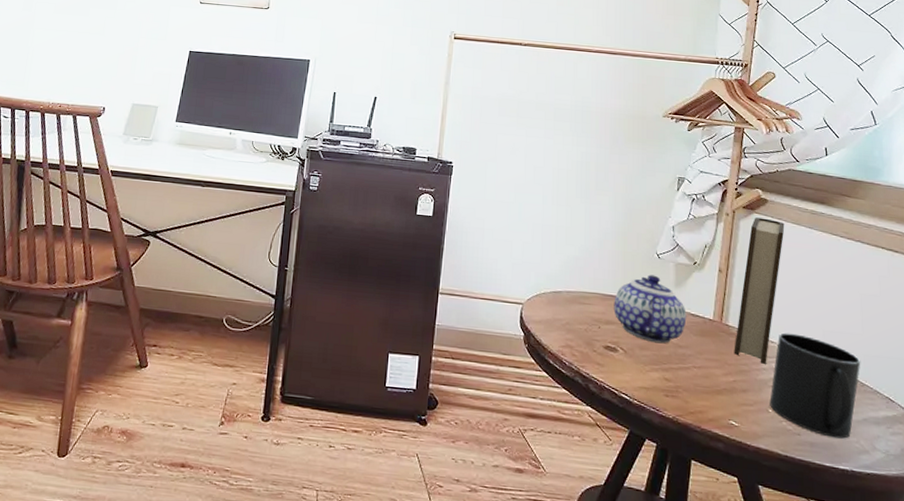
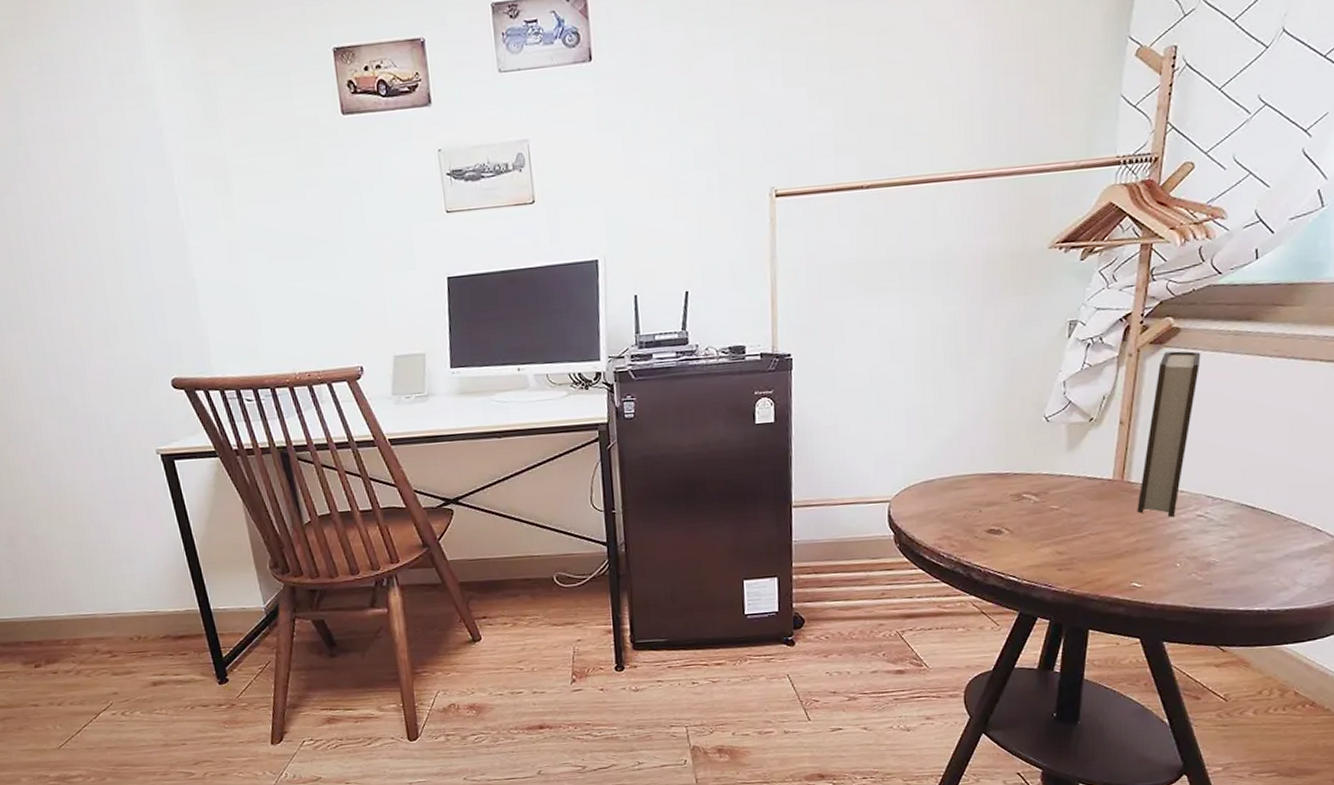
teapot: present [614,274,687,344] -> none [996,441,1082,517]
mug: present [769,332,861,439] -> none [1178,477,1286,581]

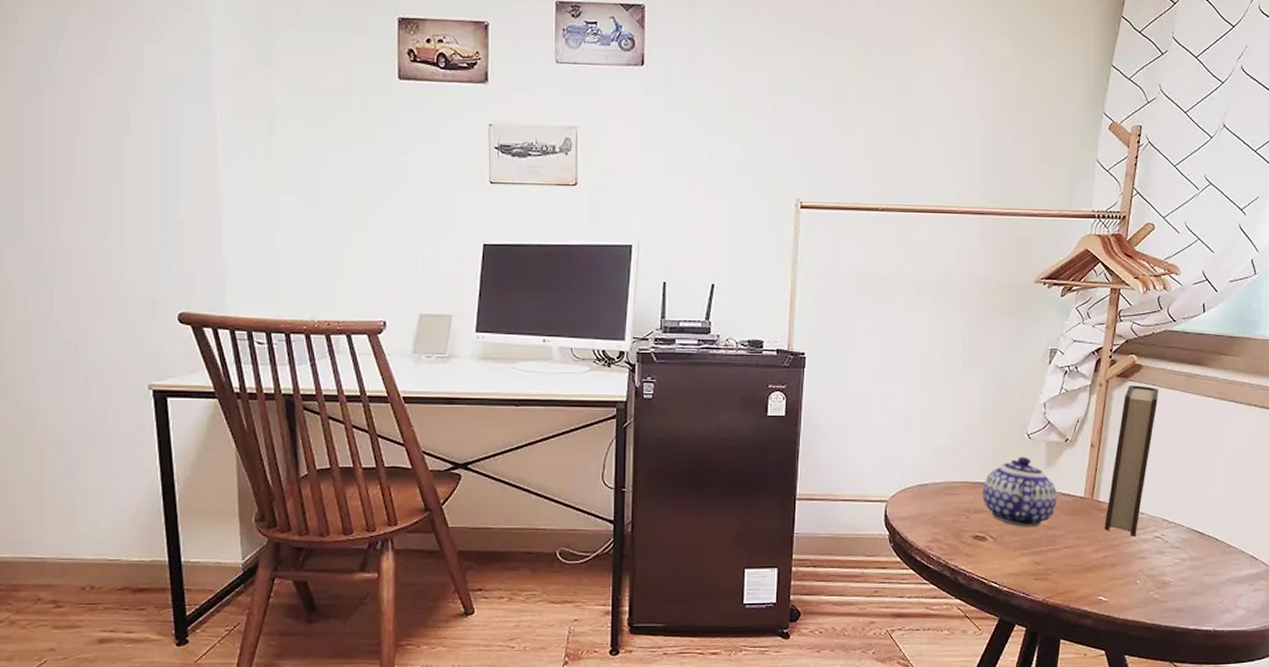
teapot: none [996,441,1082,517] -> present [982,457,1057,527]

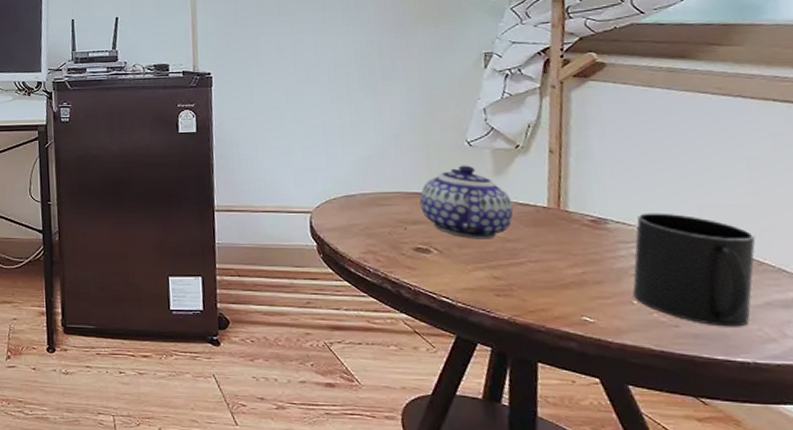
book: present [1104,385,1159,536] -> none [579,85,633,250]
mug: none [1138,502,1228,601] -> present [633,213,756,327]

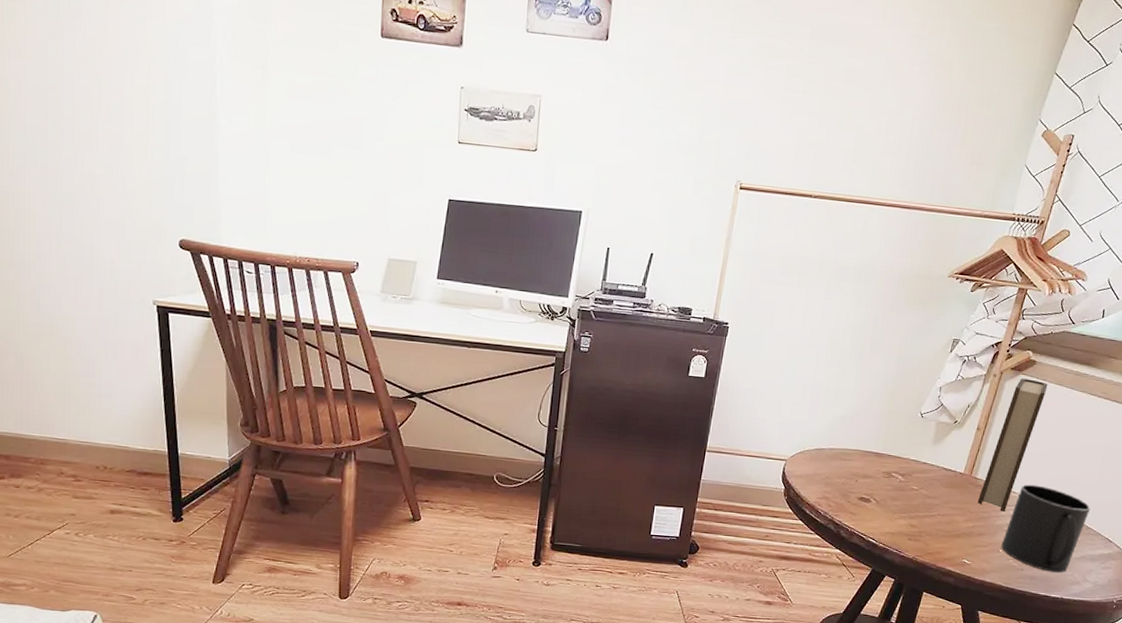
teapot: present [419,165,514,239] -> none [872,432,940,495]
book: none [579,85,633,250] -> present [977,378,1048,512]

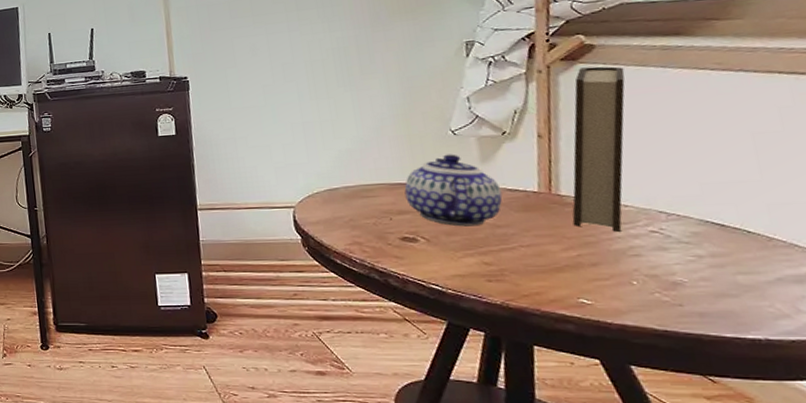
teapot: none [872,432,940,495] -> present [404,154,503,227]
mug: present [1001,484,1091,573] -> none [632,192,764,304]

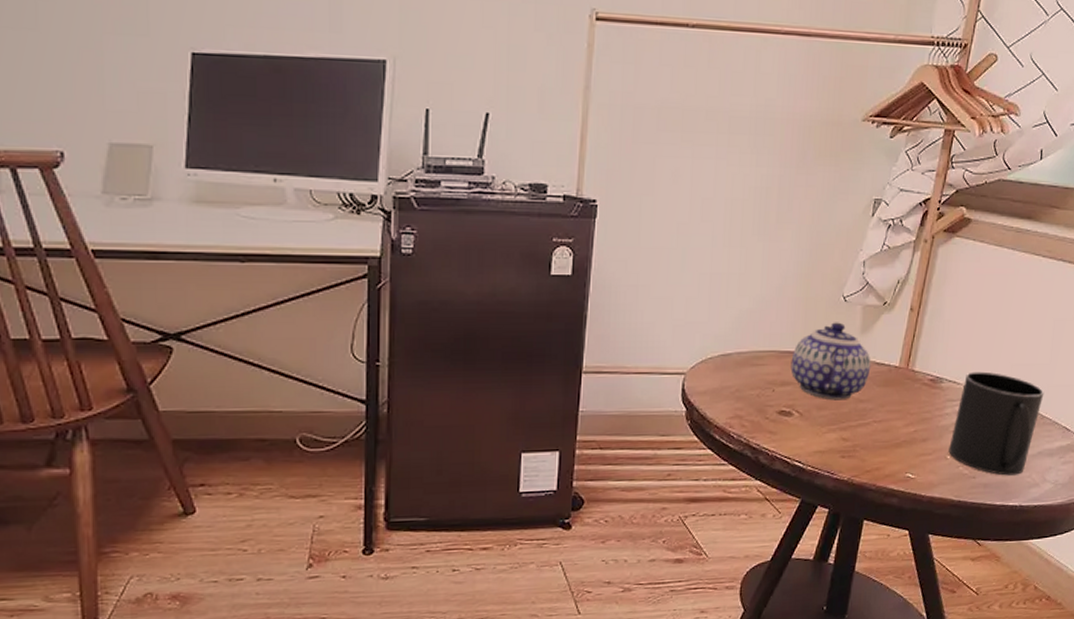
book: present [572,66,625,232] -> none [917,242,987,409]
mug: none [632,192,764,304] -> present [948,371,1045,476]

